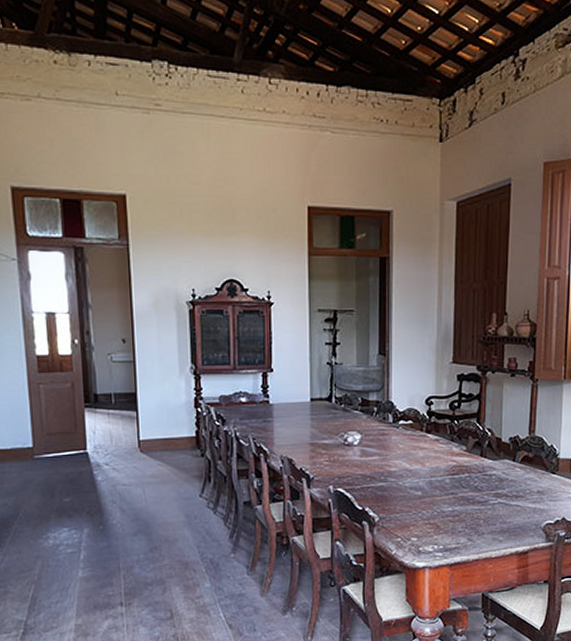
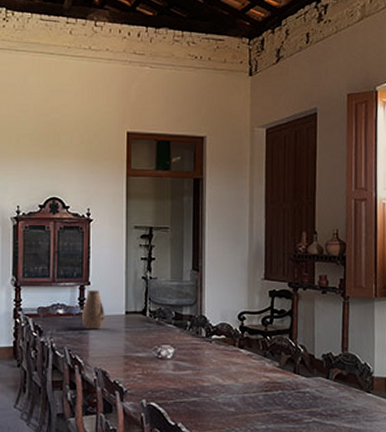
vase: none [265,376,290,418] -> present [81,289,106,330]

